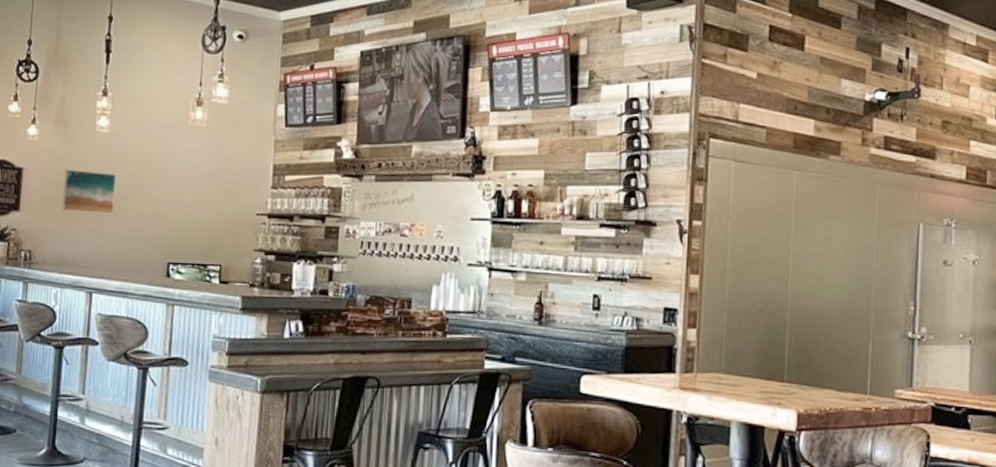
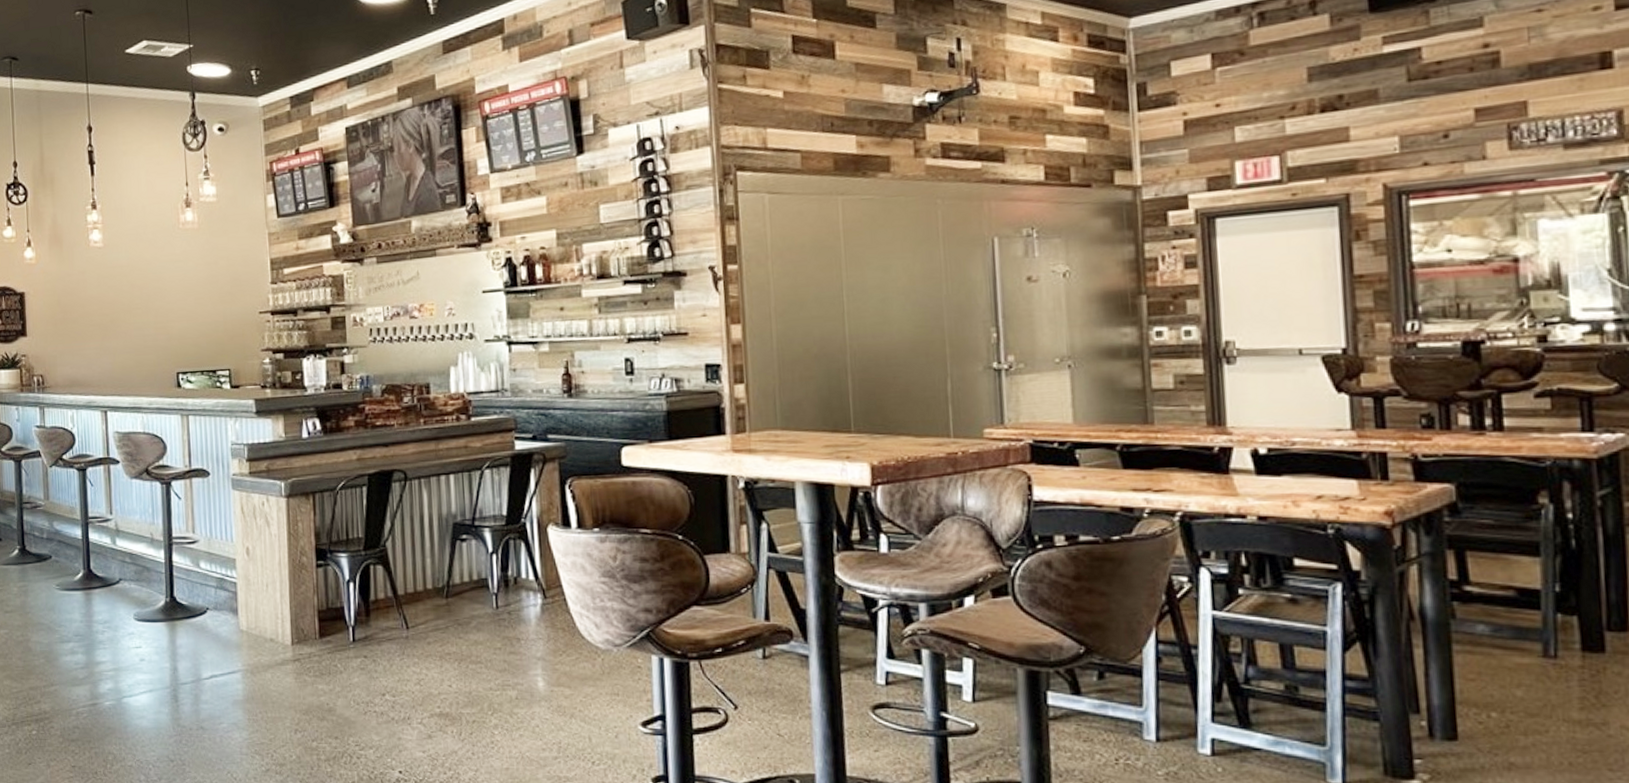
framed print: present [61,169,117,215] -> none [65,287,117,331]

